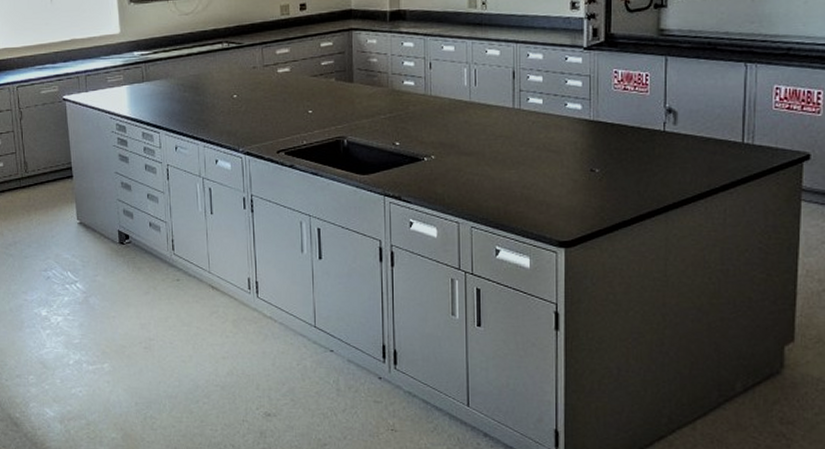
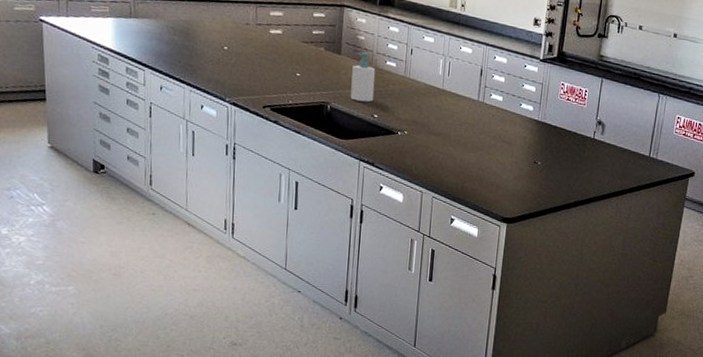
soap bottle: none [367,75,393,130] -> present [350,52,376,102]

